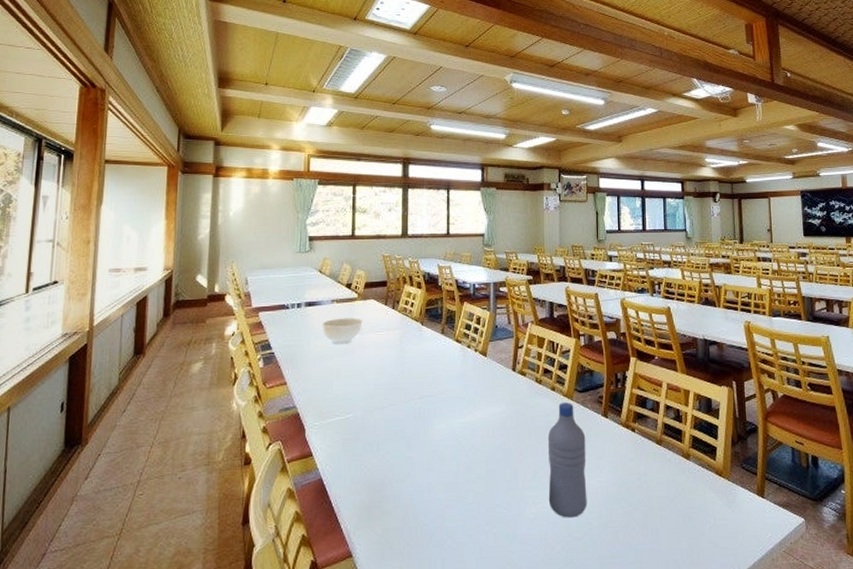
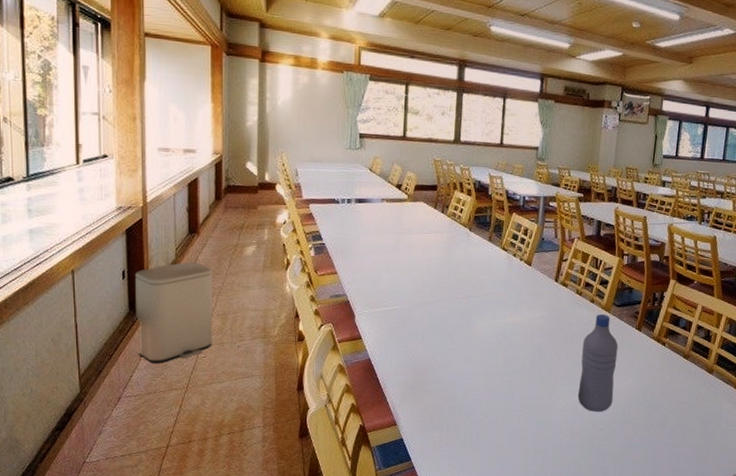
pedal bin: none [68,386,157,507] -> present [134,262,213,363]
soup bowl: present [322,318,362,345] -> none [371,217,412,242]

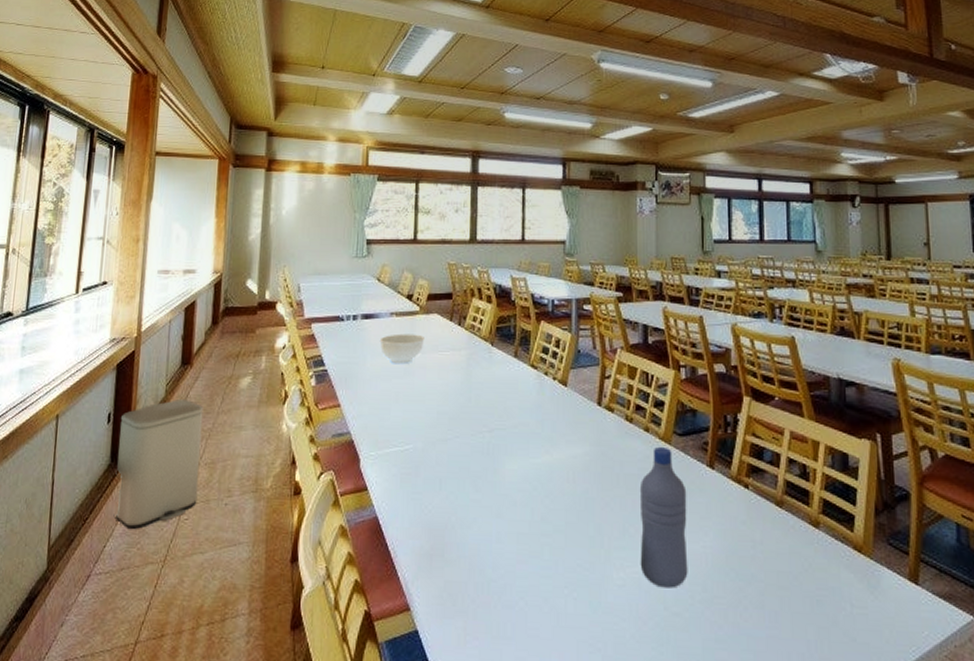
soup bowl: none [371,217,412,242] -> present [379,333,425,365]

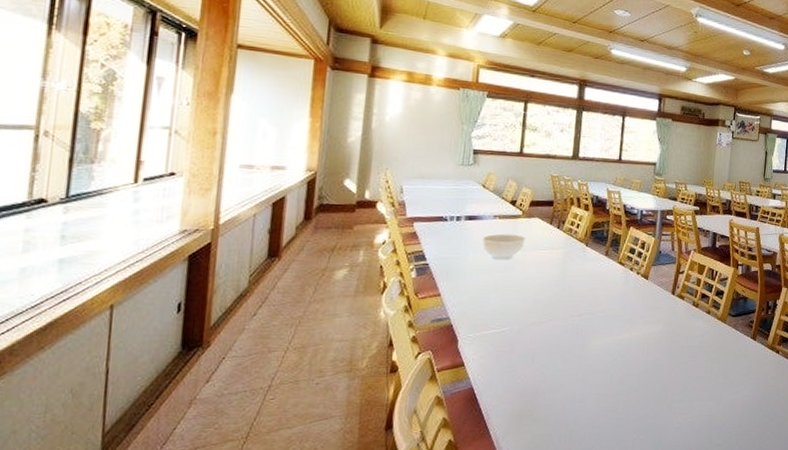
pedal bin: present [113,399,204,529] -> none [185,290,294,411]
water bottle: present [639,446,688,588] -> none [694,324,734,427]

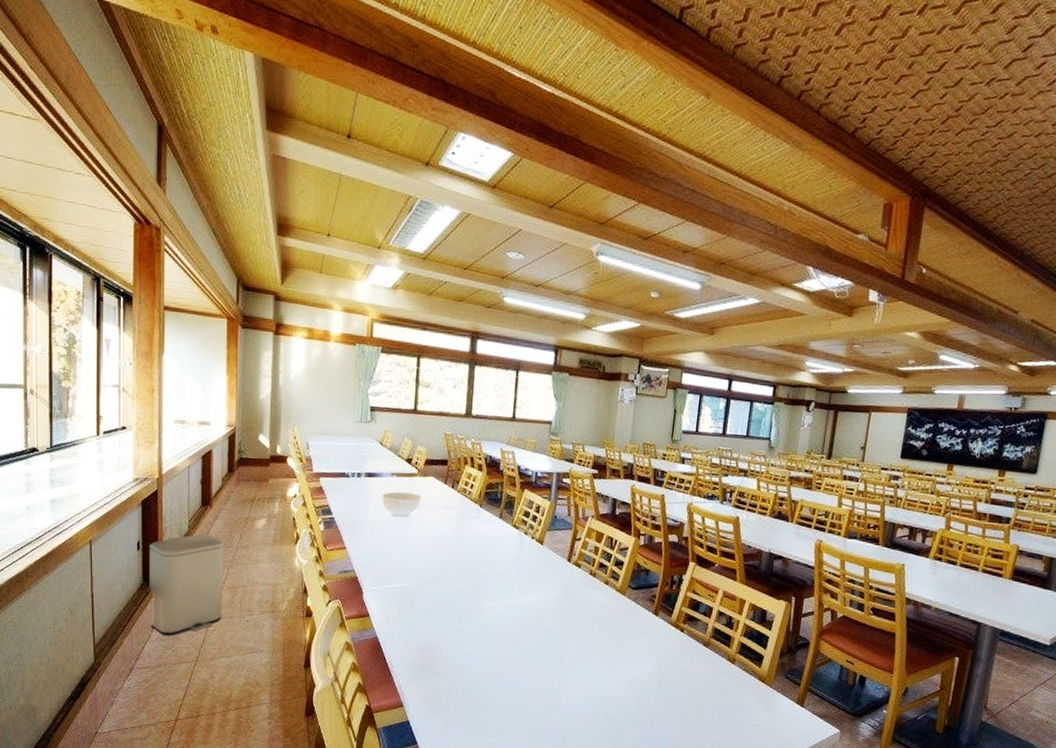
pedal bin: none [185,290,294,411] -> present [149,534,224,636]

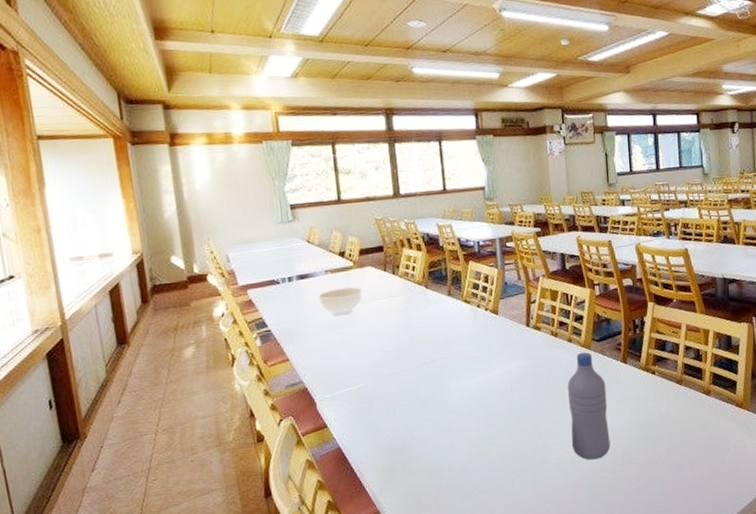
pedal bin: present [149,534,224,636] -> none [62,376,162,498]
water bottle: none [590,596,634,701] -> present [567,352,611,460]

